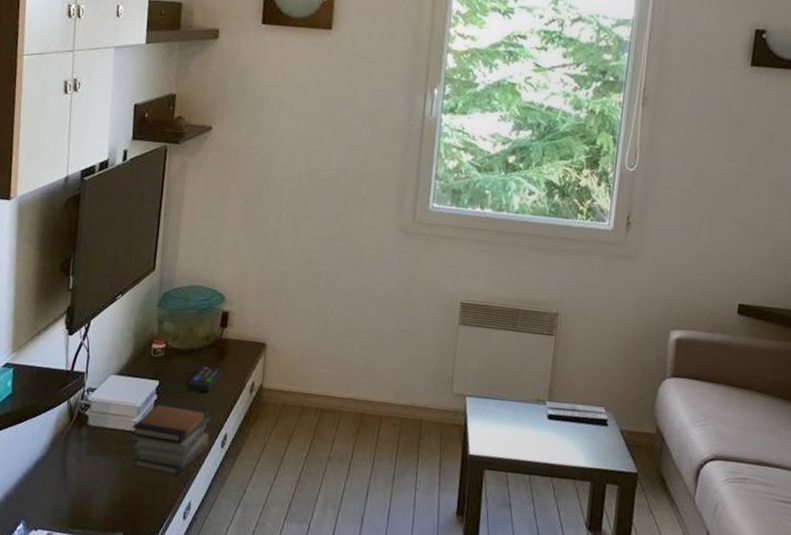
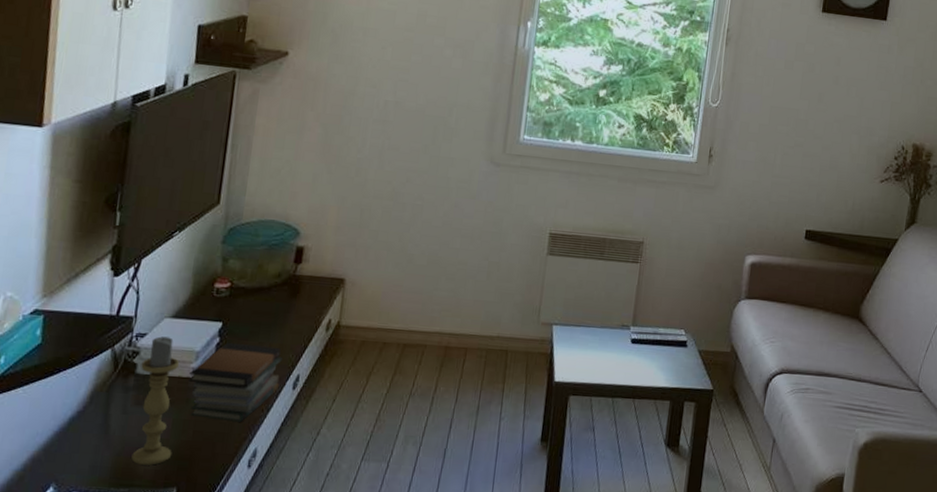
candle holder: none [85,391,123,511] -> present [131,336,179,465]
remote control: present [186,366,223,392] -> none [254,305,297,332]

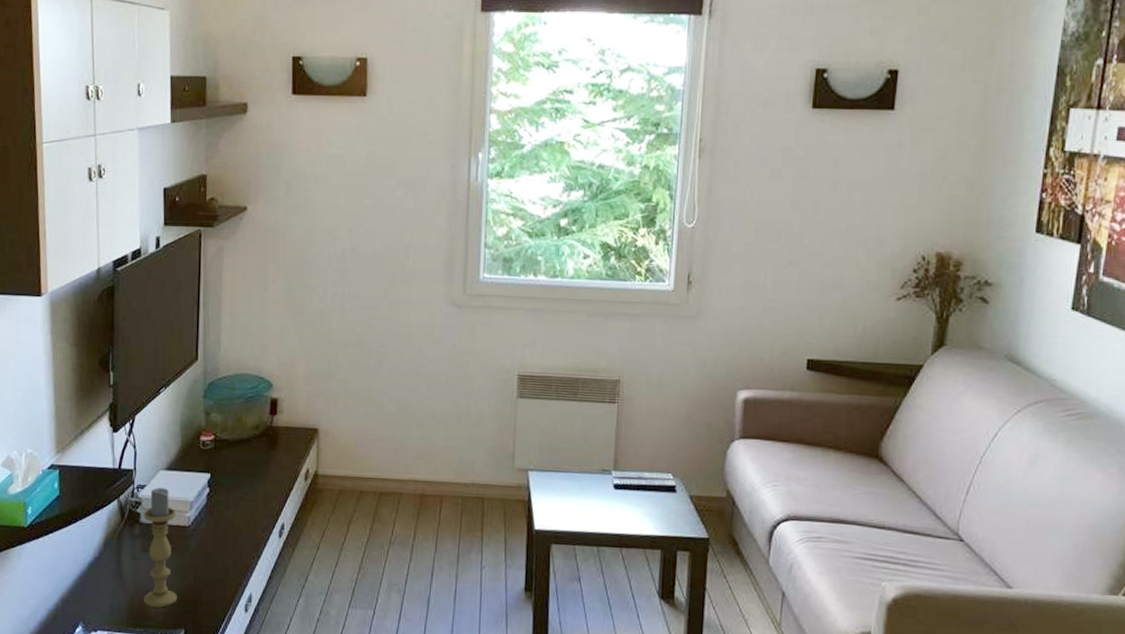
book stack: present [189,342,282,422] -> none [186,492,267,568]

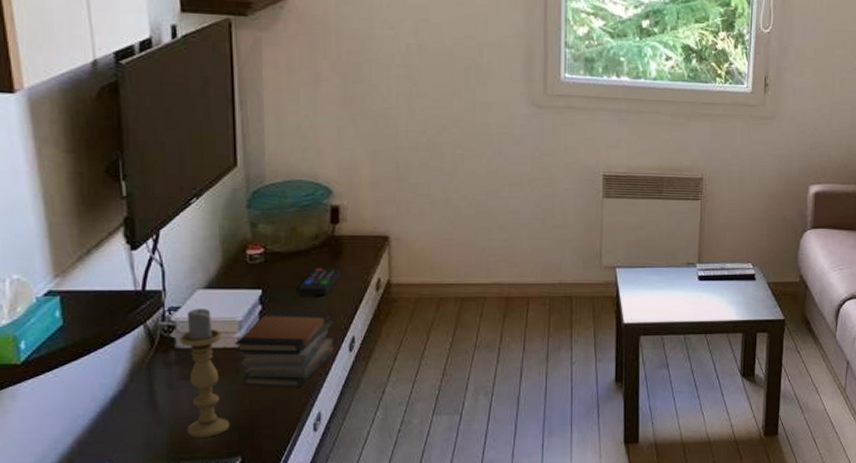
book stack: none [186,492,267,568] -> present [235,309,334,388]
remote control: none [239,456,276,482] -> present [297,268,341,295]

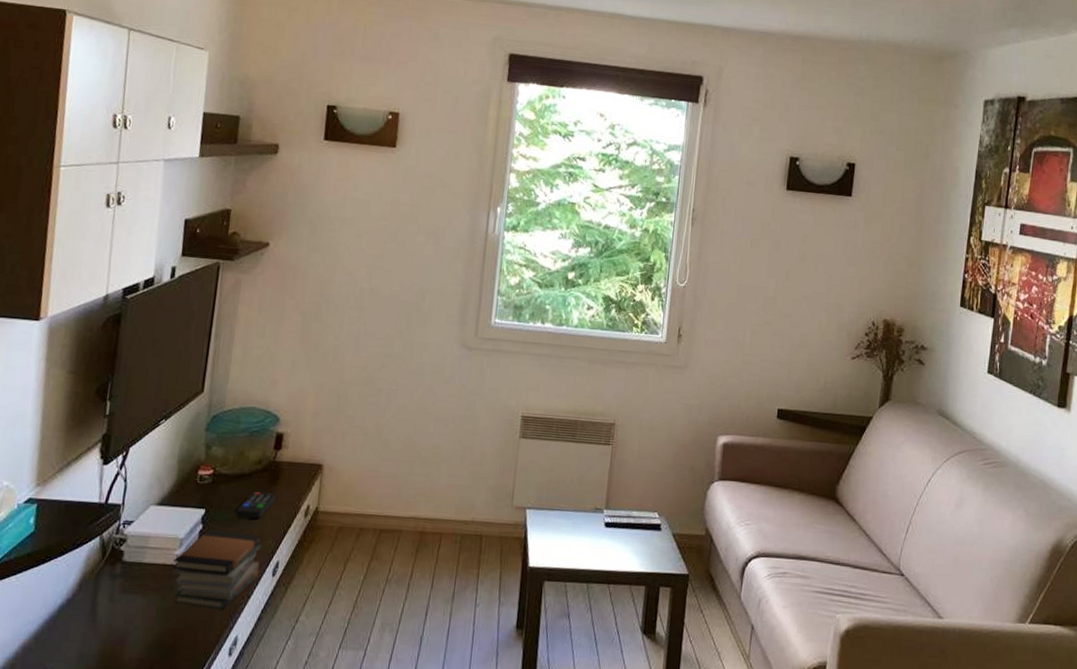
candle holder: present [180,308,230,437] -> none [117,524,164,654]

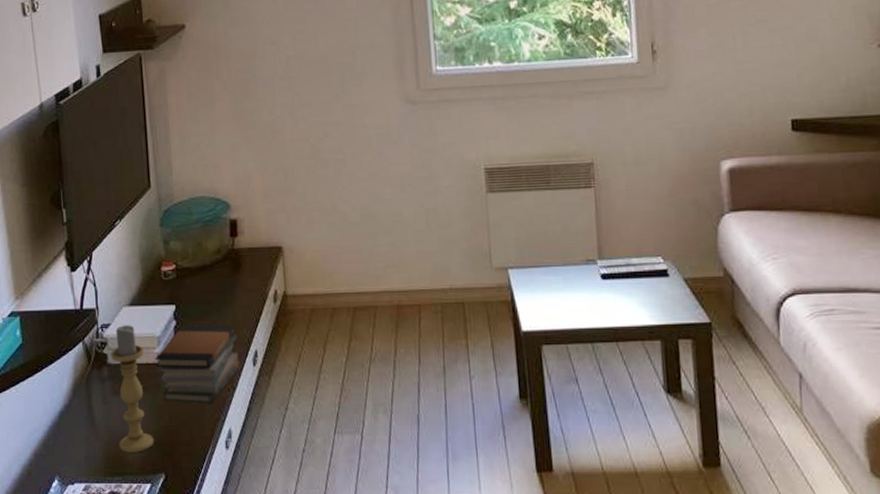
candle holder: none [117,524,164,654] -> present [111,325,154,453]
remote control: present [235,491,276,518] -> none [205,281,242,309]

